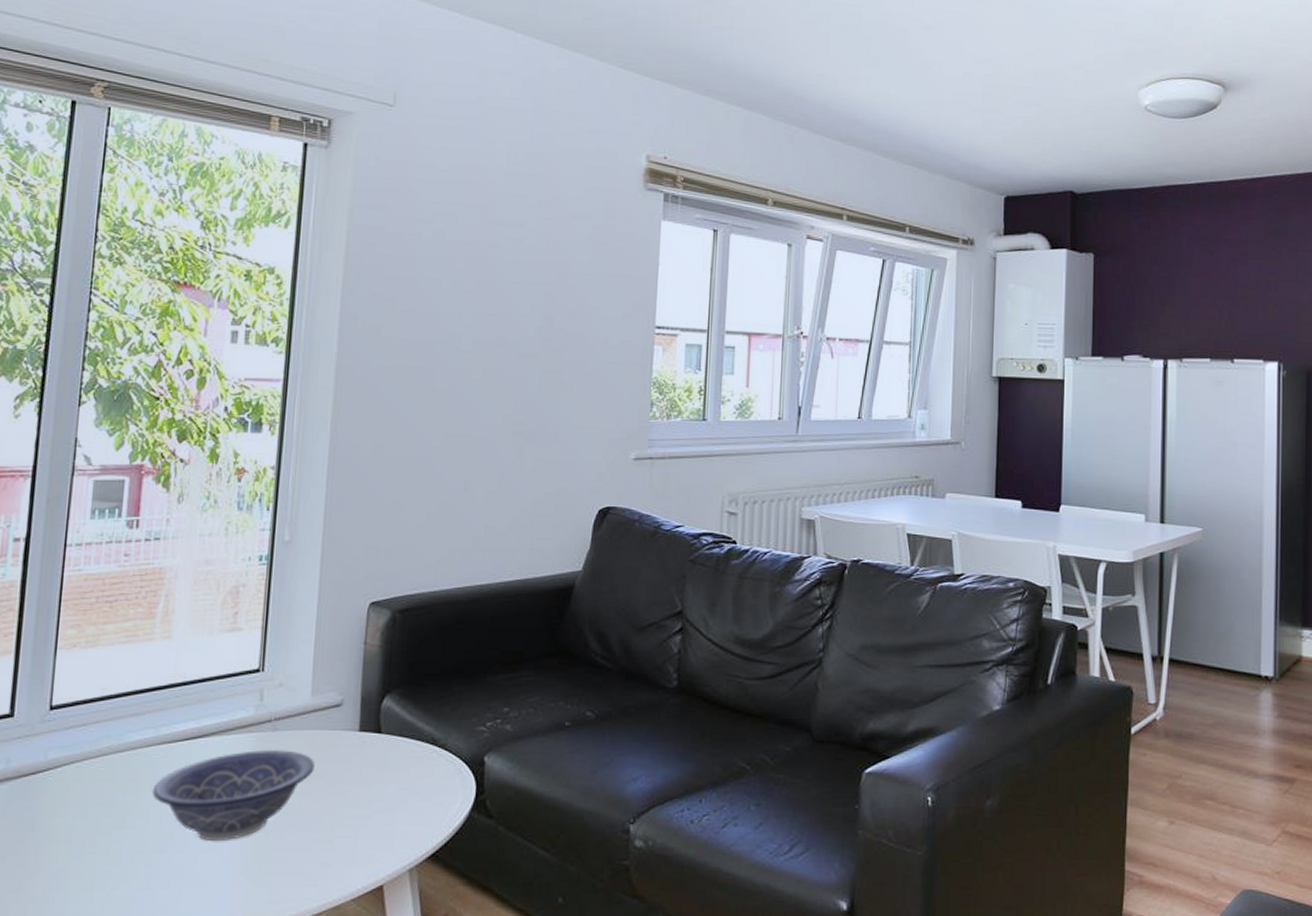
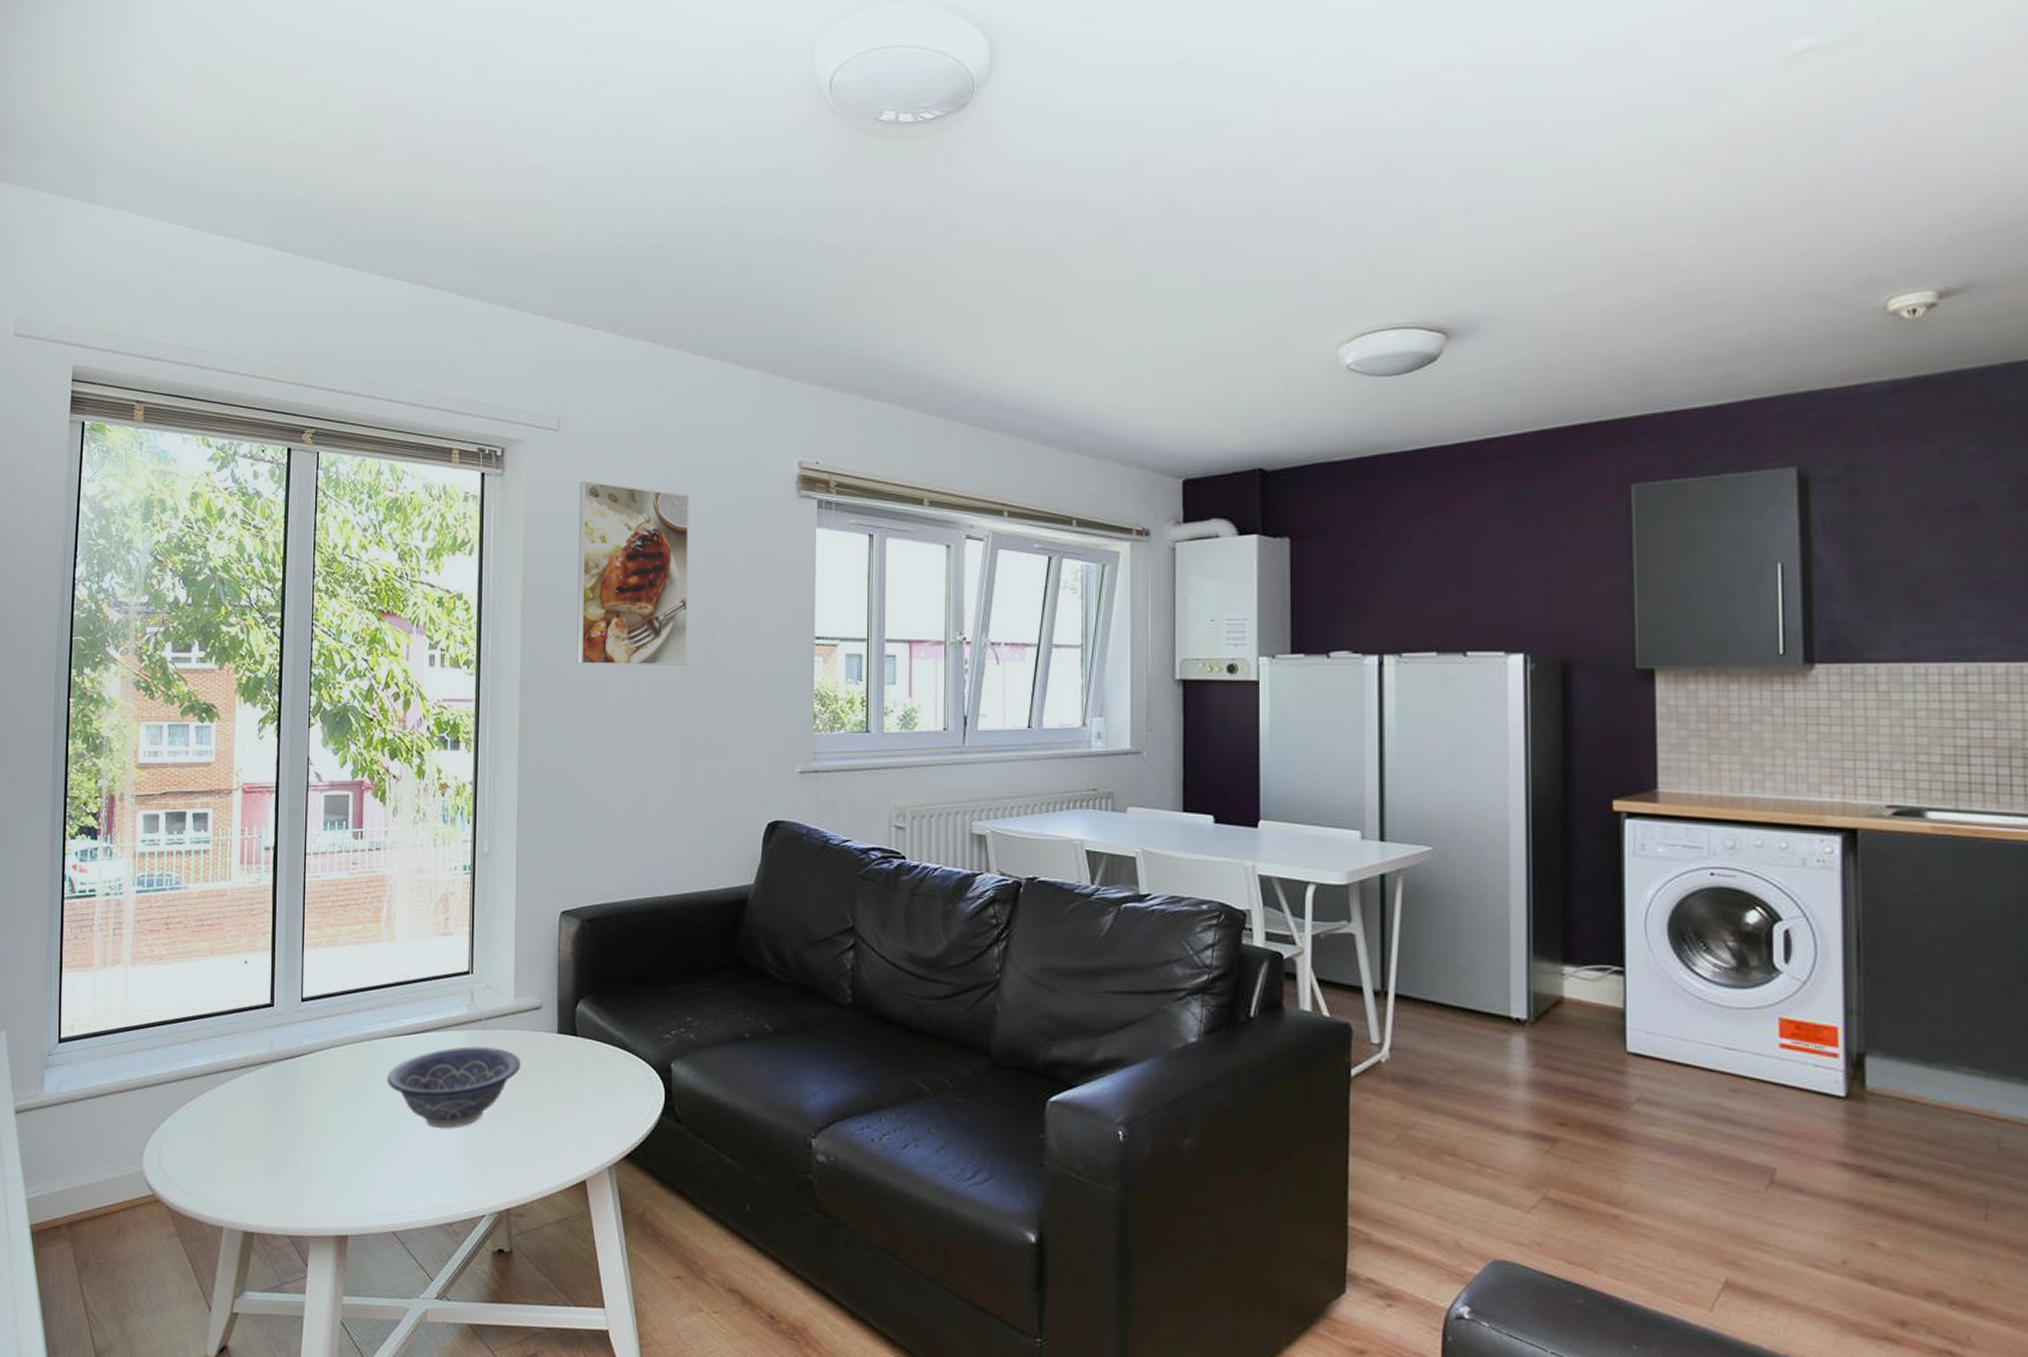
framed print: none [401,159,532,350] -> present [577,480,689,666]

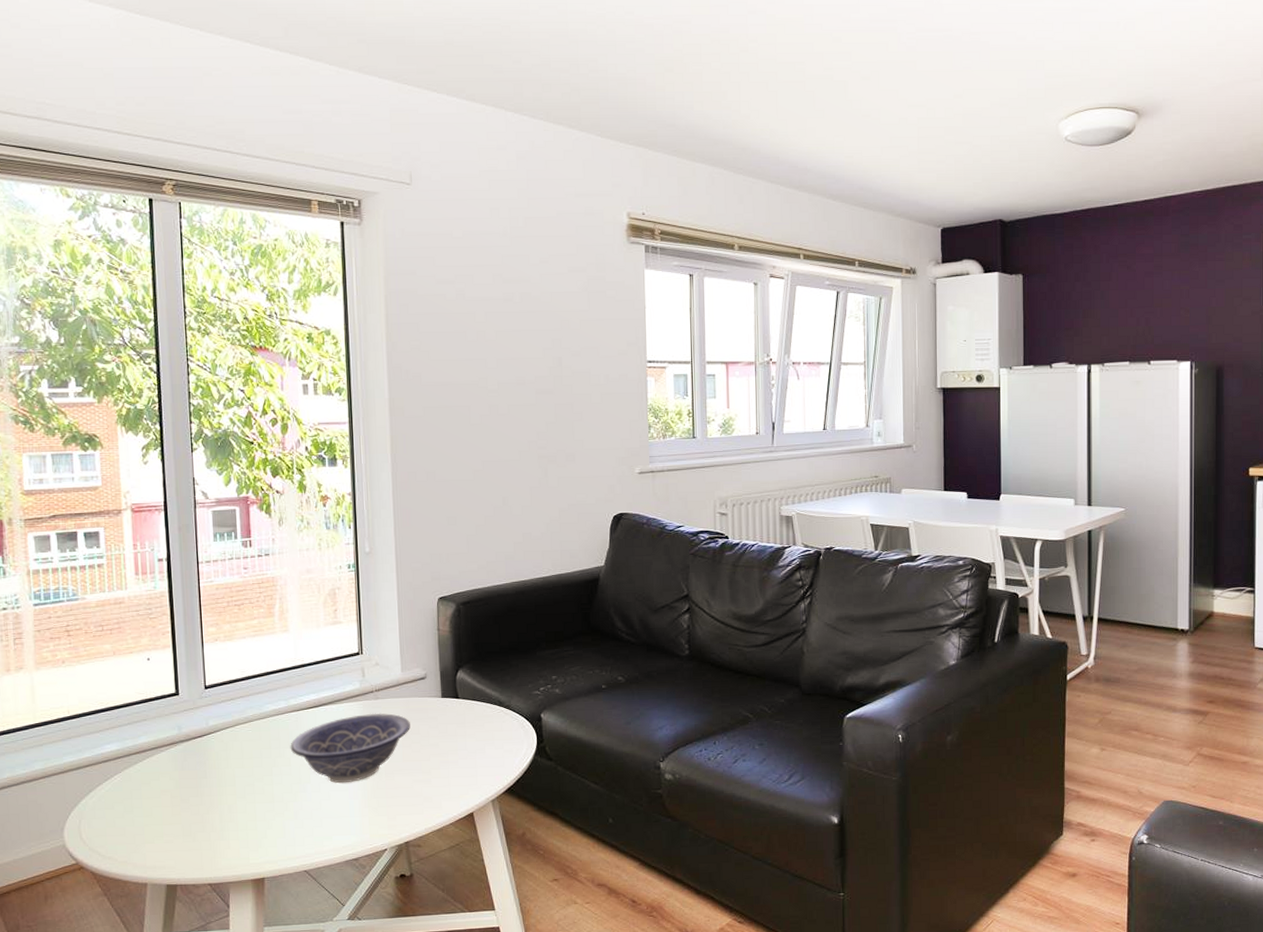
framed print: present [577,480,689,666] -> none [433,229,538,390]

